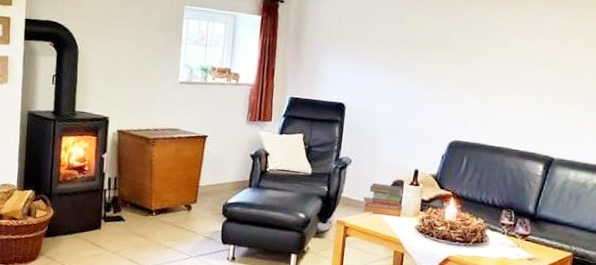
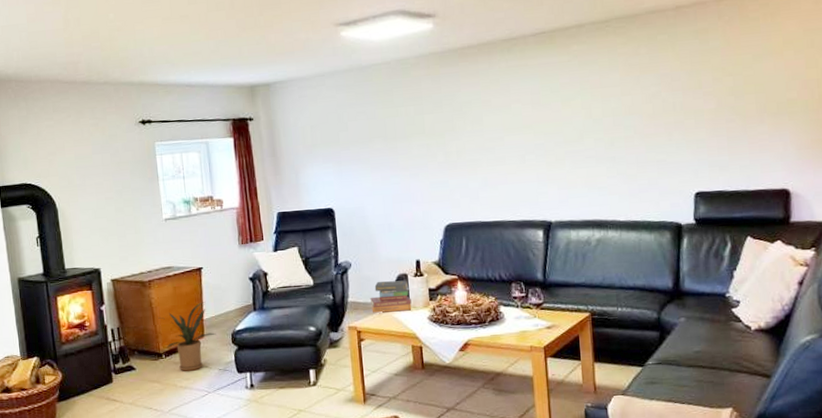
house plant: none [156,169,209,233] -> present [158,302,216,371]

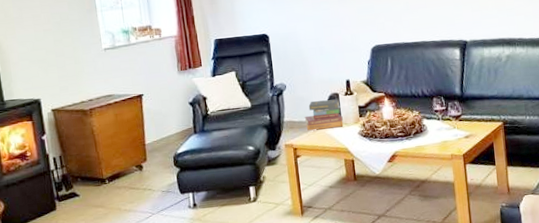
house plant: present [158,302,216,371] -> none [100,127,159,195]

